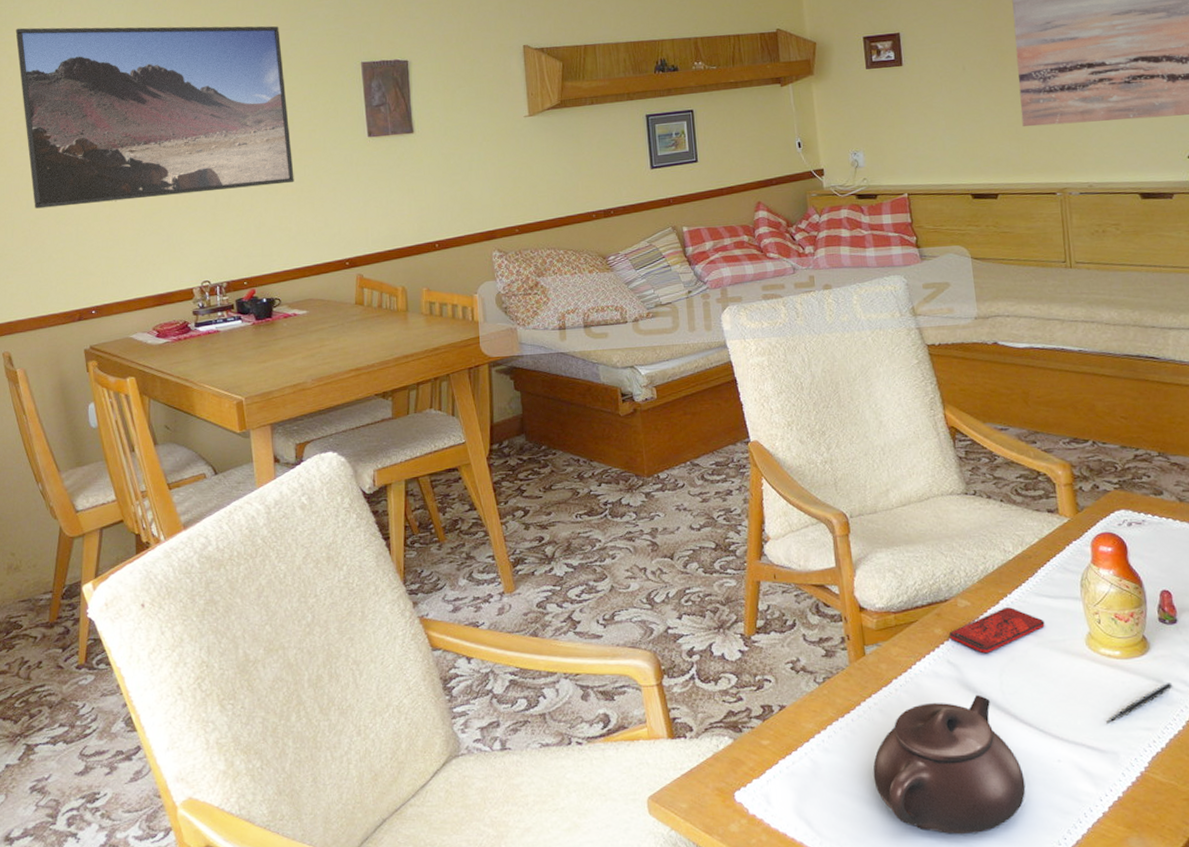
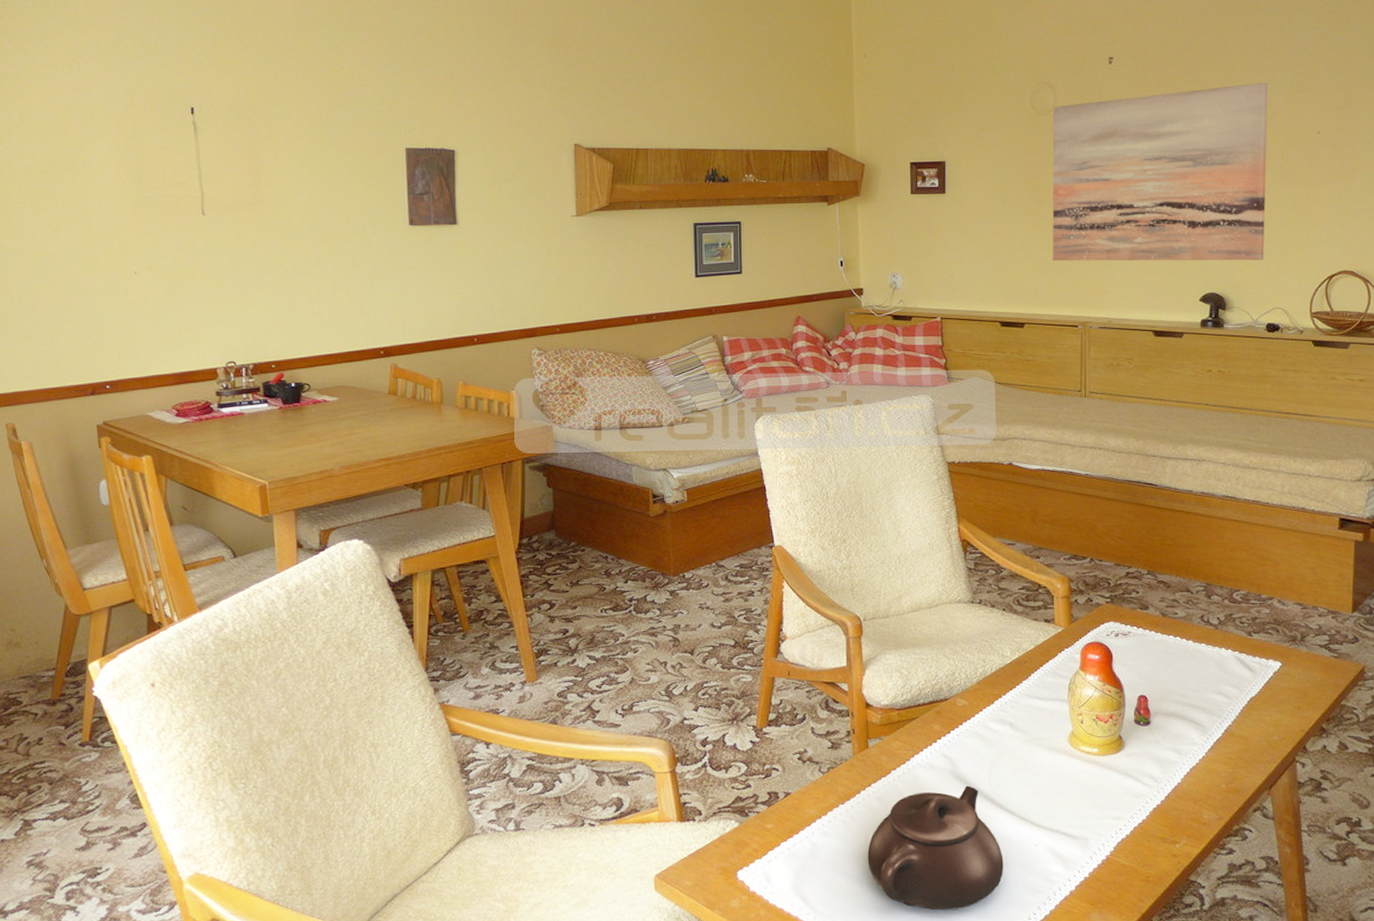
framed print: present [15,26,294,209] -> none [27,82,330,276]
smartphone: present [949,607,1045,654] -> none [946,707,1033,749]
pen: present [1106,683,1173,723] -> none [1080,777,1141,813]

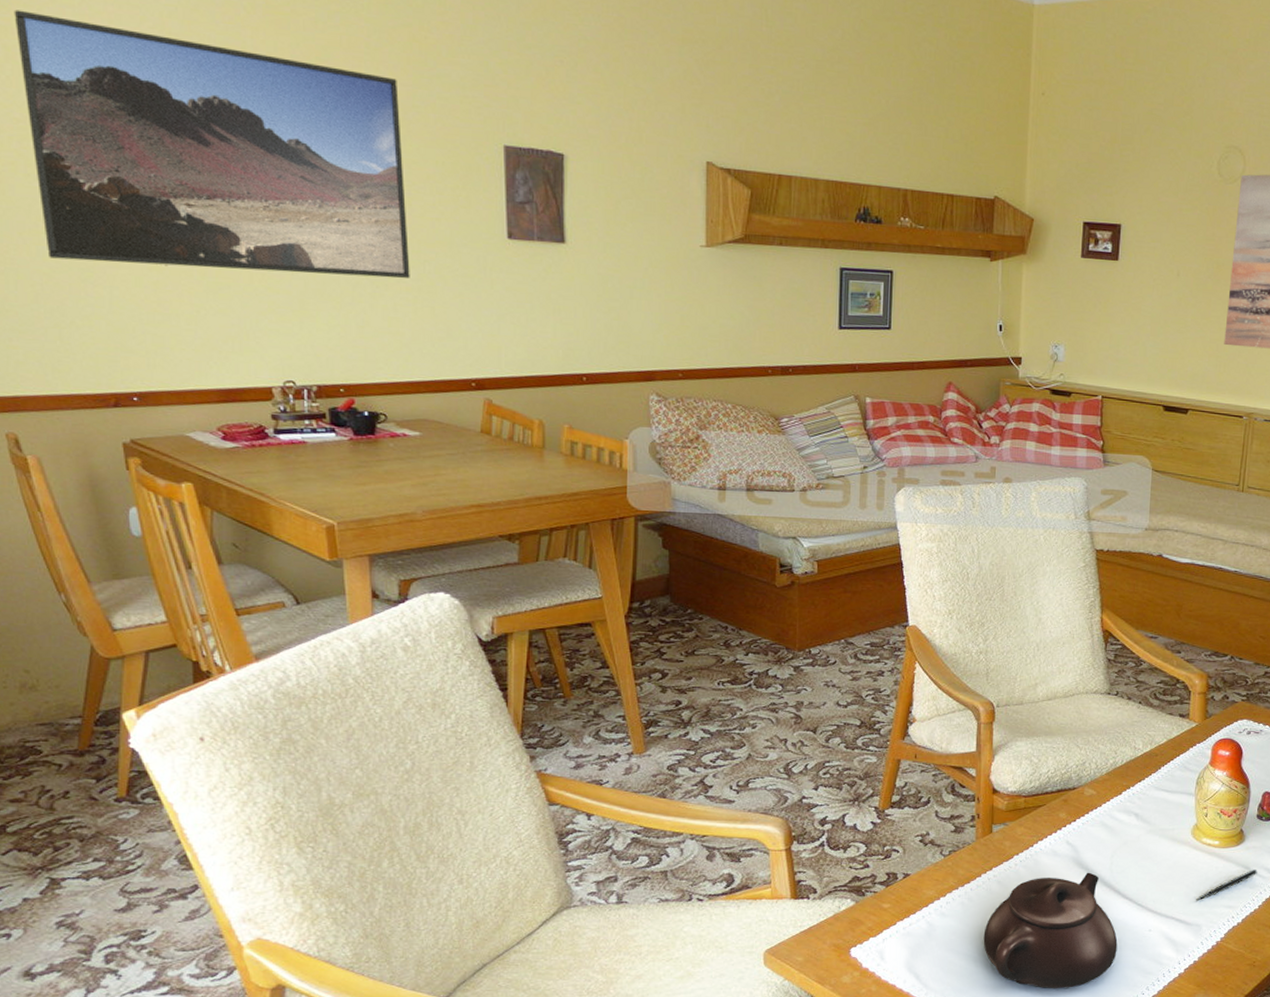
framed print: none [27,82,330,276] -> present [14,9,410,279]
pen: none [1080,777,1141,813] -> present [1196,870,1258,901]

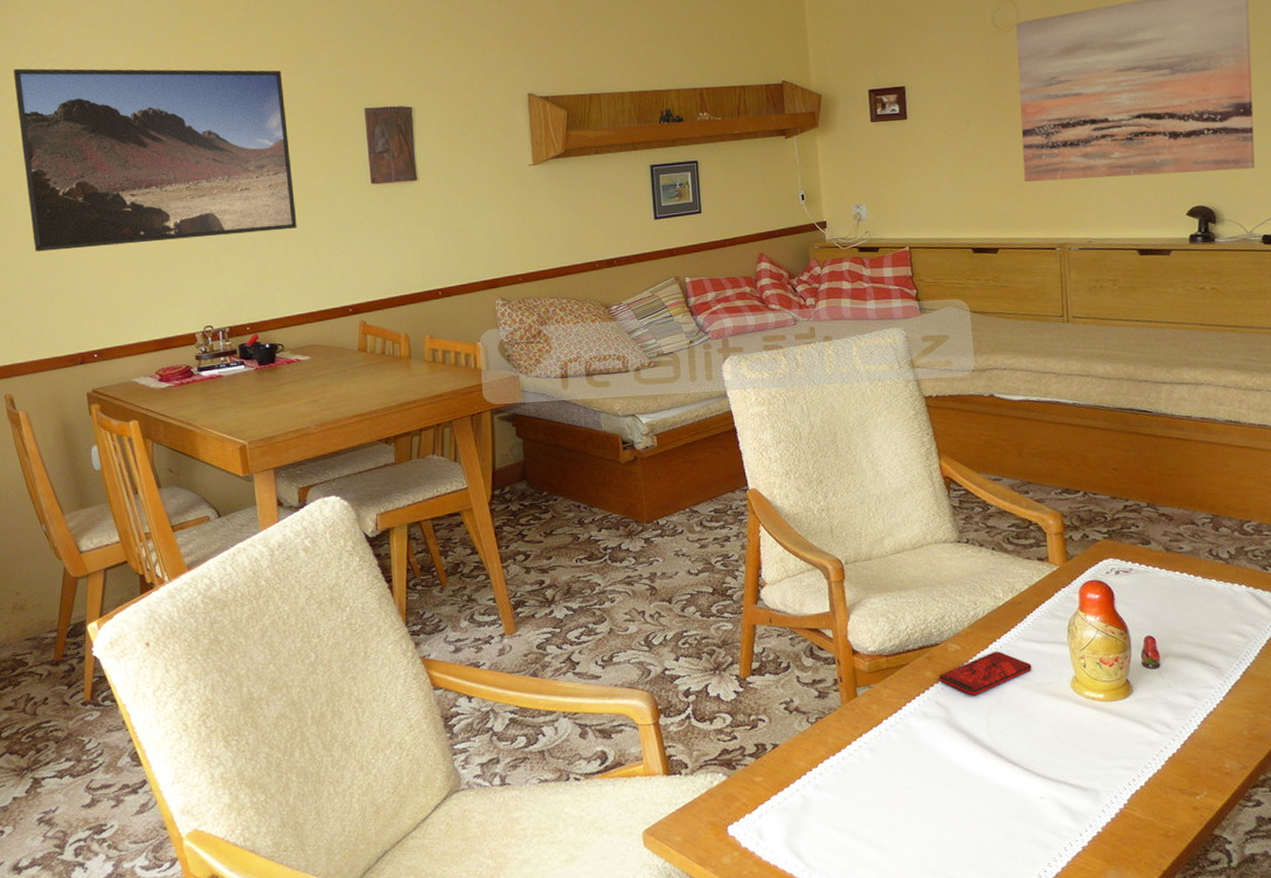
teapot: present [983,872,1118,988] -> none [862,735,1009,867]
smartphone: none [1071,798,1159,837] -> present [938,651,1032,696]
pen: present [1196,870,1258,901] -> none [1088,724,1154,763]

